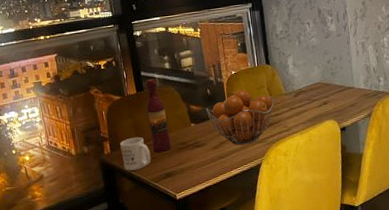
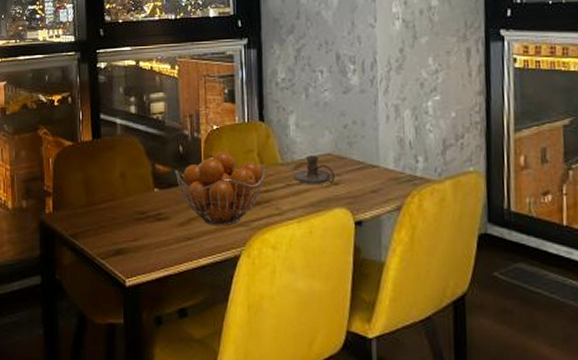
mug: present [120,137,151,171] -> none [65,196,100,239]
wine bottle: present [146,79,172,153] -> none [101,125,127,220]
candle holder: none [294,84,324,107] -> present [293,155,335,185]

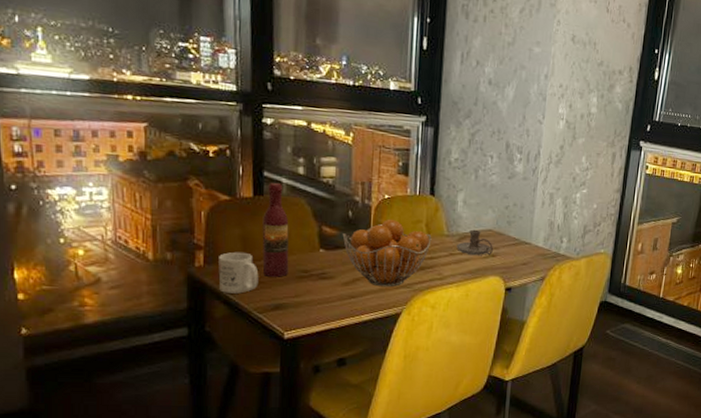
mug: none [65,196,100,239] -> present [218,252,259,294]
wine bottle: none [101,125,127,220] -> present [262,183,289,277]

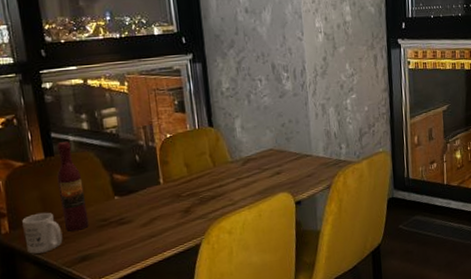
fruit basket: present [342,219,432,288] -> none [133,155,218,222]
candle holder: present [456,229,493,256] -> none [242,151,277,177]

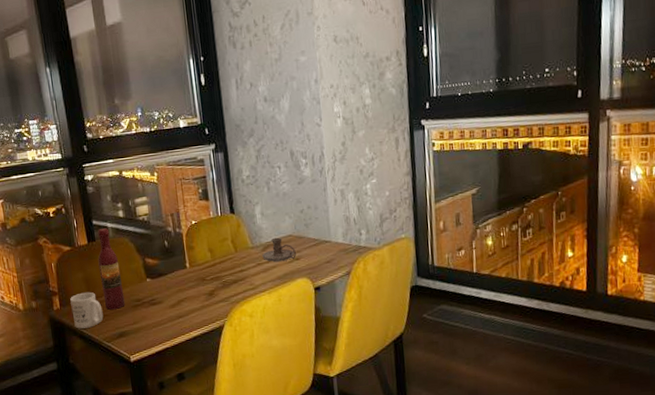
candle holder: none [242,151,277,177] -> present [262,237,296,262]

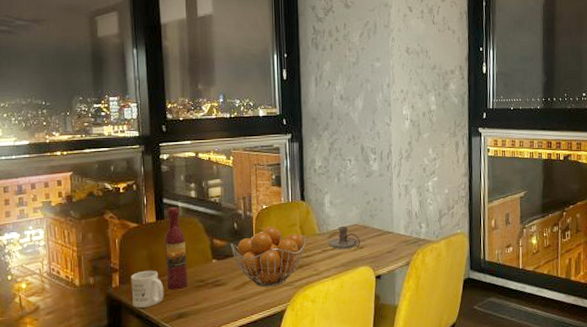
fruit basket: none [162,241,239,304] -> present [230,225,306,288]

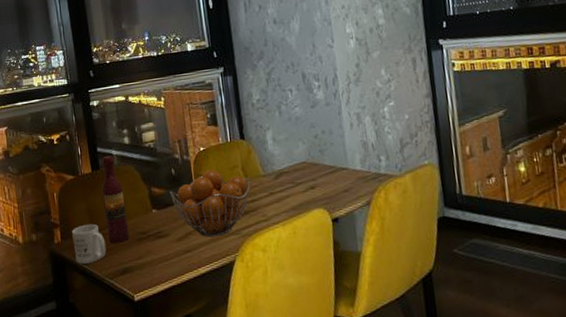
candle holder: present [328,226,360,250] -> none [275,164,311,192]

